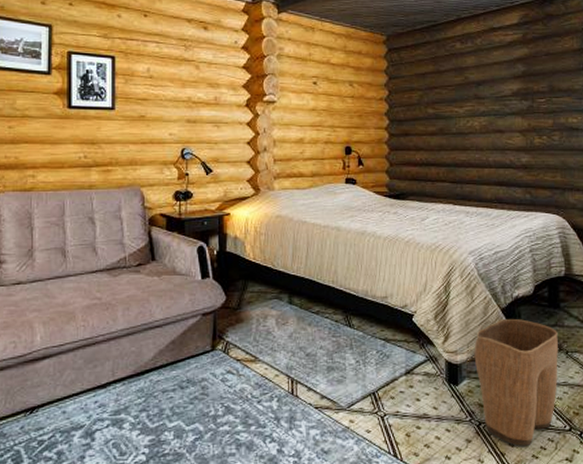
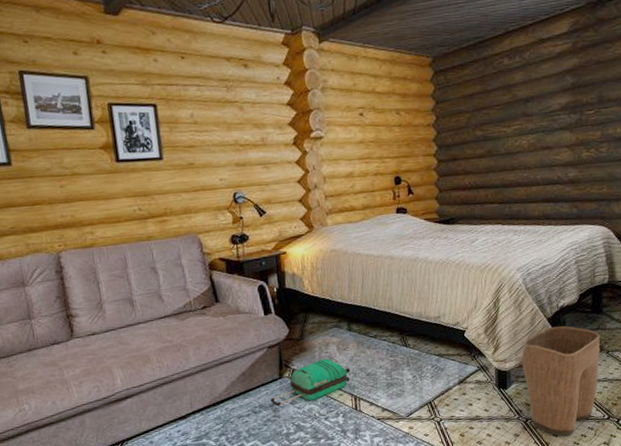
suitcase: none [198,332,289,383] -> present [269,358,351,406]

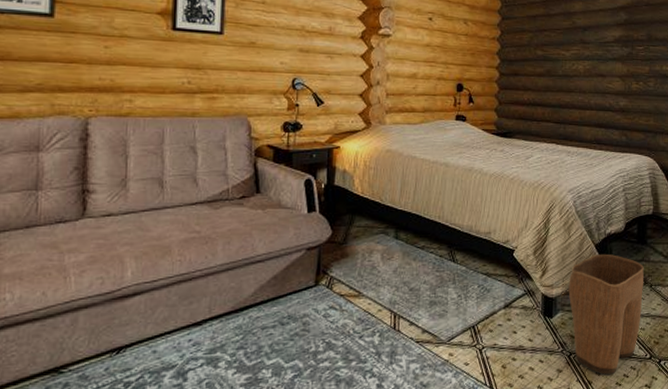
suitcase: present [269,358,351,406] -> none [300,267,393,319]

